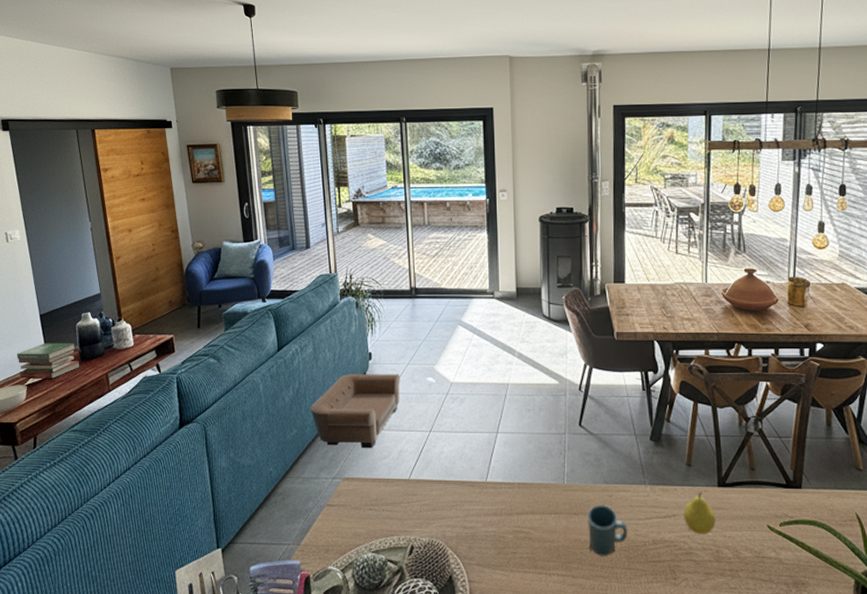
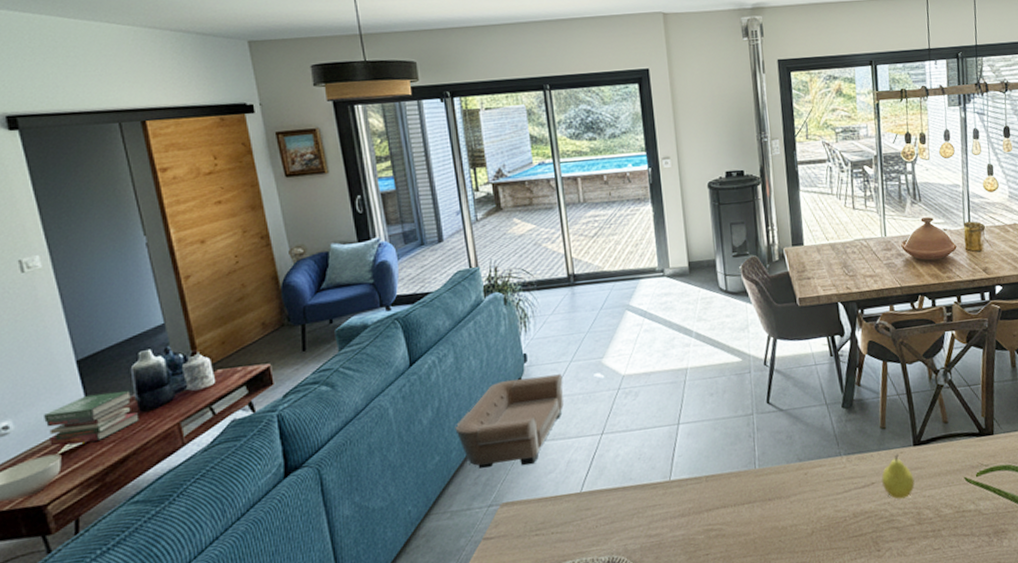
mug: present [588,504,628,556] -> none [783,484,828,541]

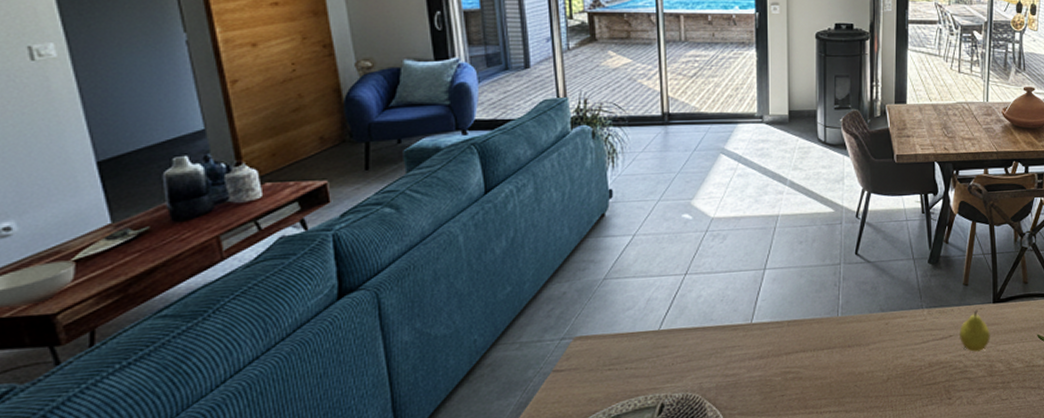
books: present [44,390,139,447] -> none [55,197,171,252]
dog bed: present [455,374,564,468] -> none [530,212,649,302]

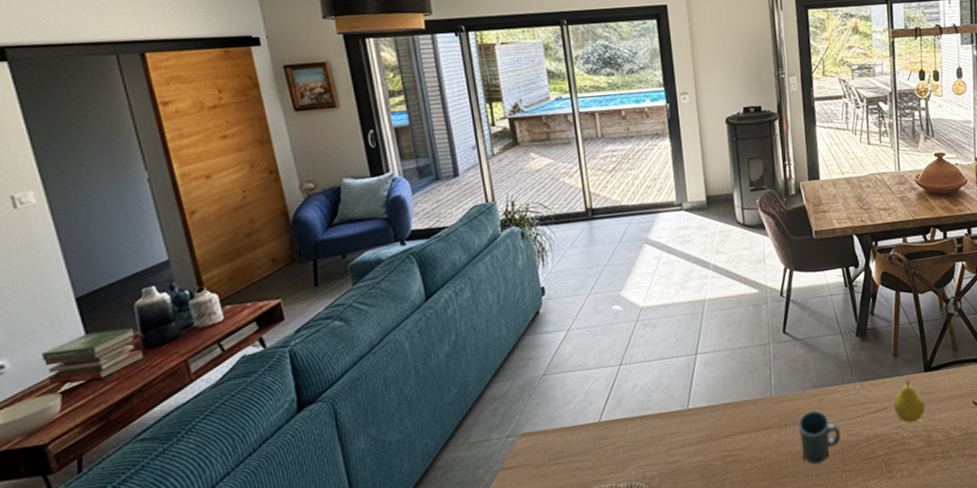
books: none [55,197,171,252] -> present [42,327,144,386]
mug: none [863,333,904,387] -> present [798,410,841,465]

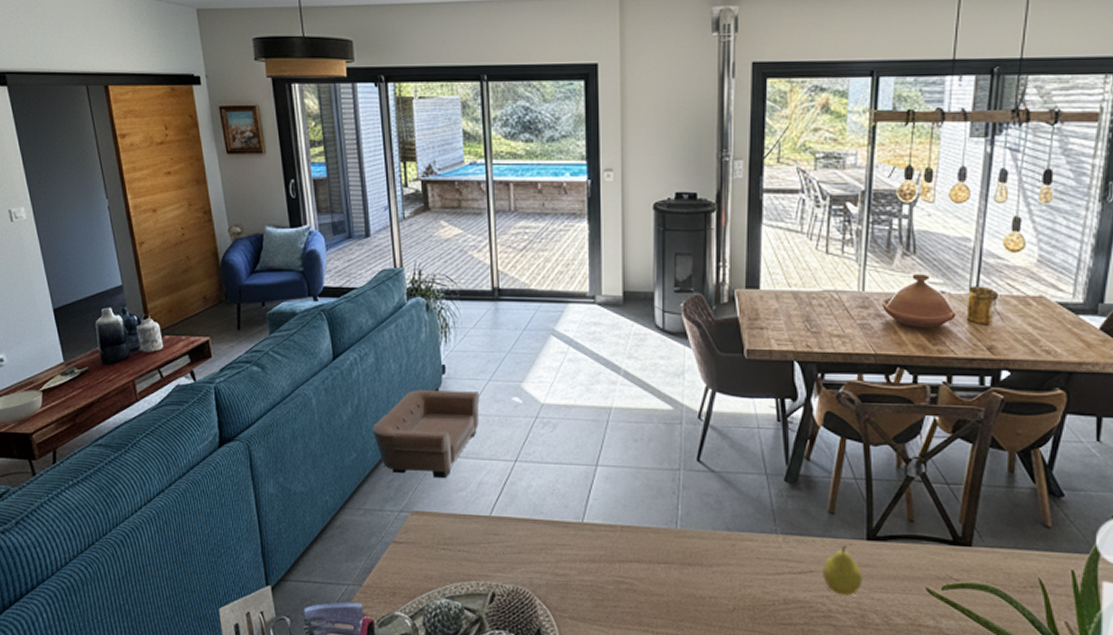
books: present [42,327,144,386] -> none [29,342,102,386]
dog bed: none [472,307,582,400] -> present [372,389,480,479]
mug: present [798,410,841,465] -> none [705,554,754,616]

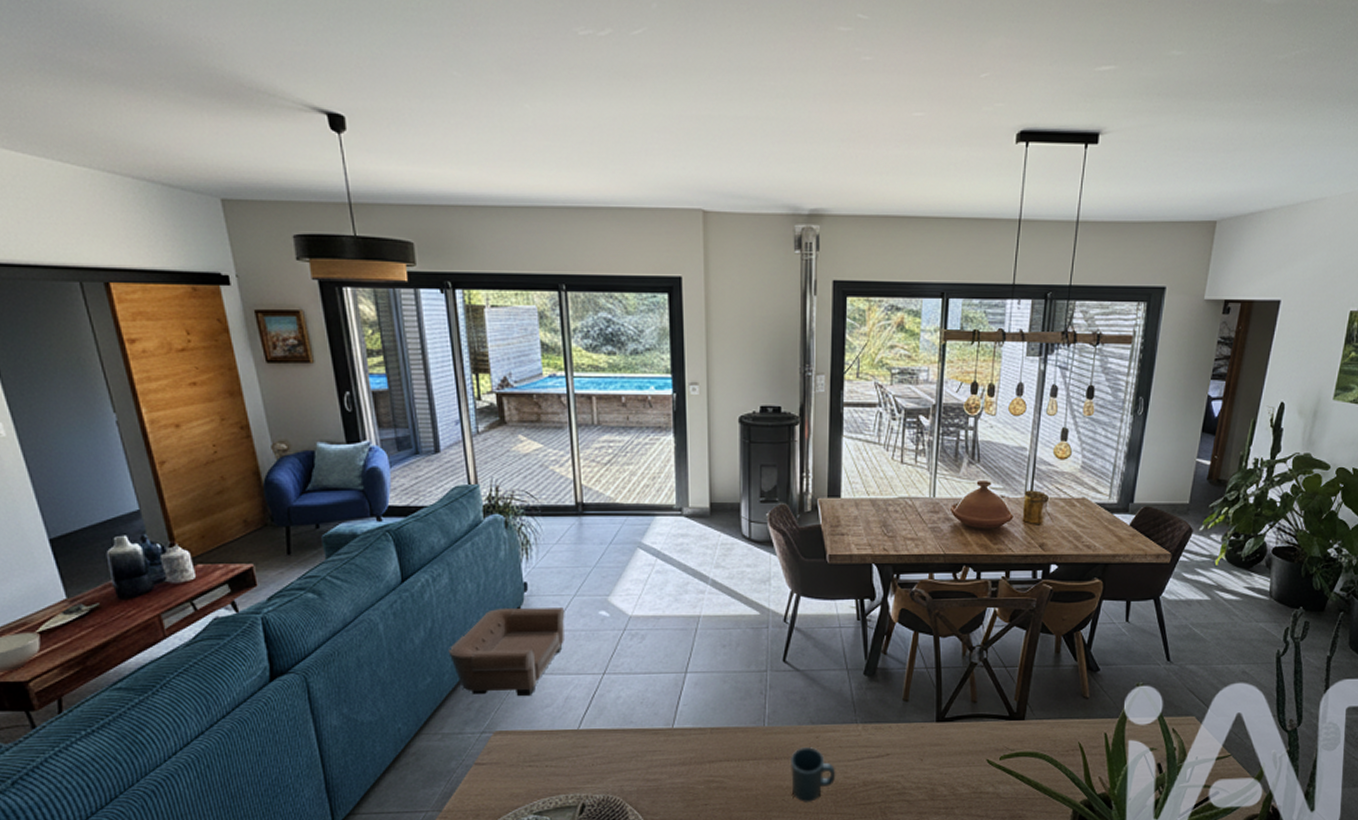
mug: none [705,554,754,616] -> present [791,746,836,802]
fruit: present [823,545,862,596] -> none [898,728,933,773]

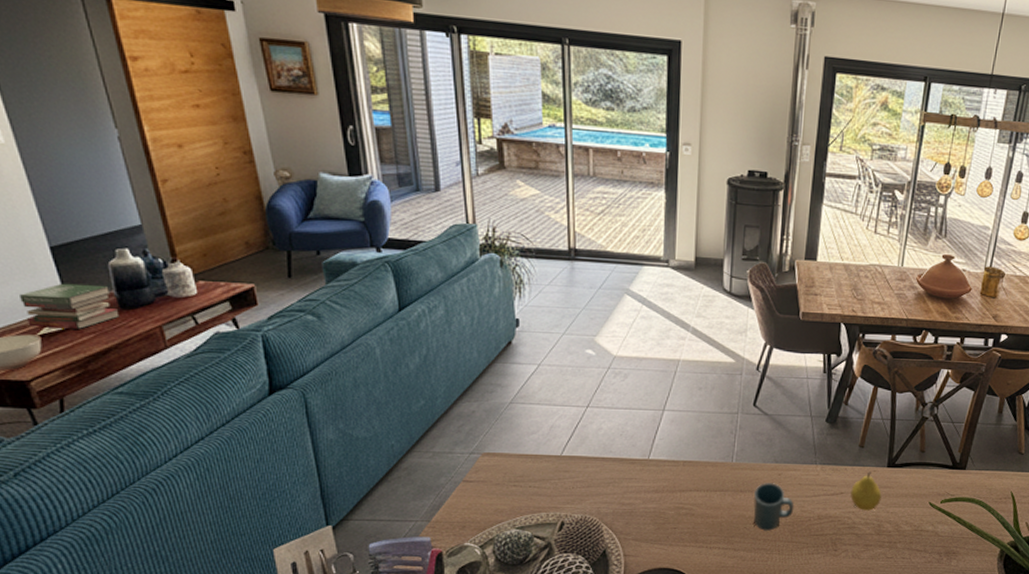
books: none [19,575,118,625] -> present [20,283,120,330]
dog bed: present [448,607,565,697] -> none [442,341,554,423]
fruit: none [898,728,933,773] -> present [850,472,882,511]

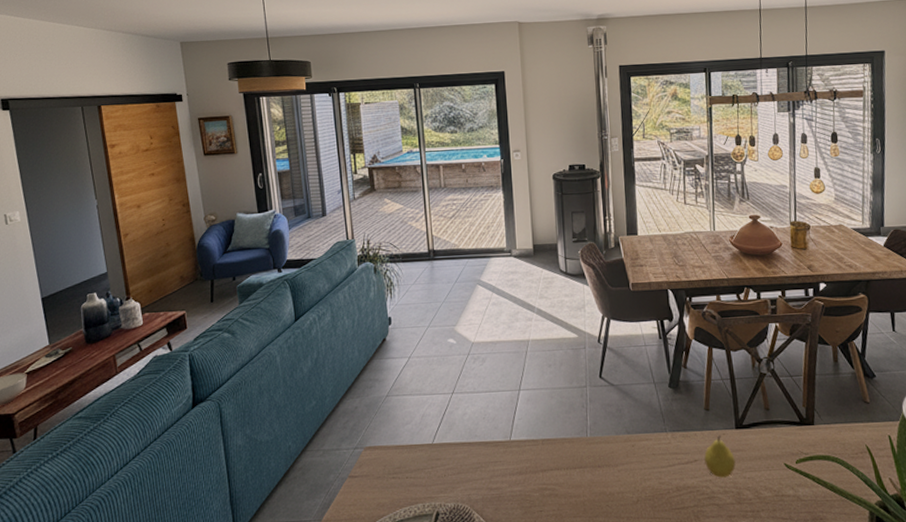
books: present [20,283,120,330] -> none [16,325,85,367]
mug: present [753,482,794,531] -> none [611,454,652,508]

